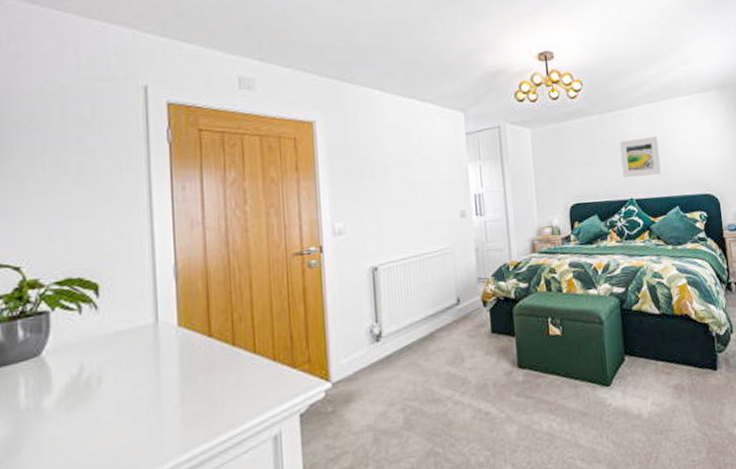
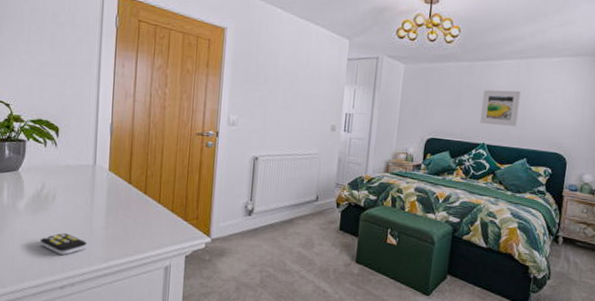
remote control: none [82,426,156,459] -> present [39,233,87,255]

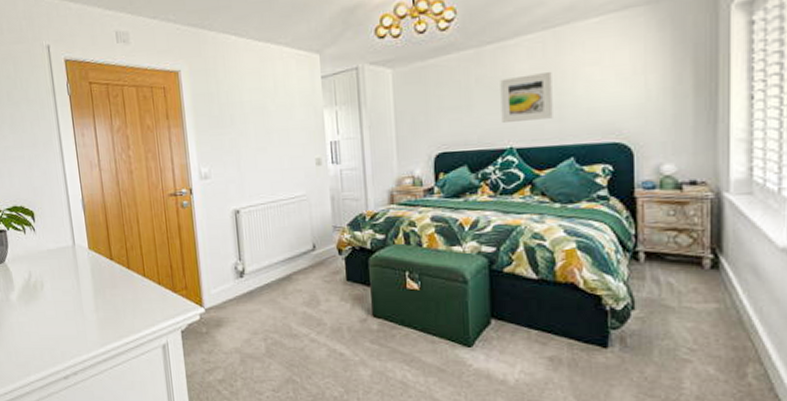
remote control: present [39,233,87,255] -> none [36,321,82,343]

